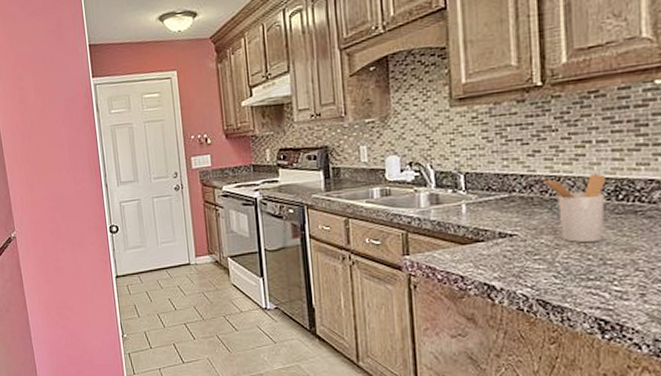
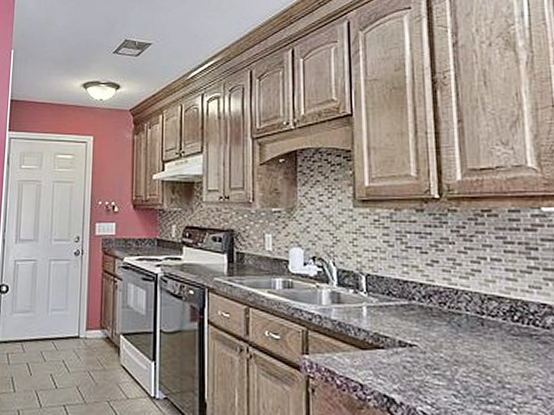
utensil holder: present [542,173,607,243] -> none [440,290,502,363]

